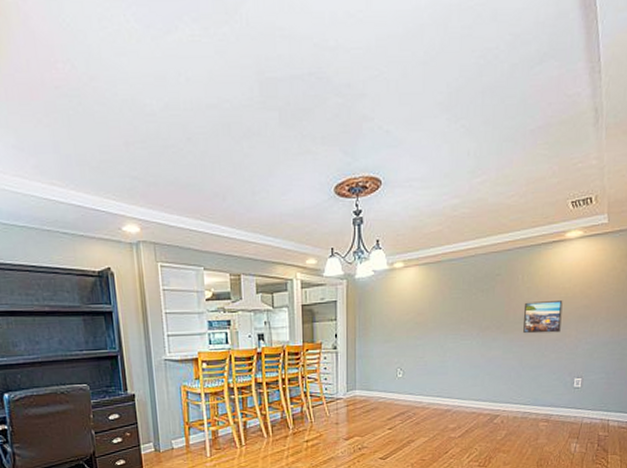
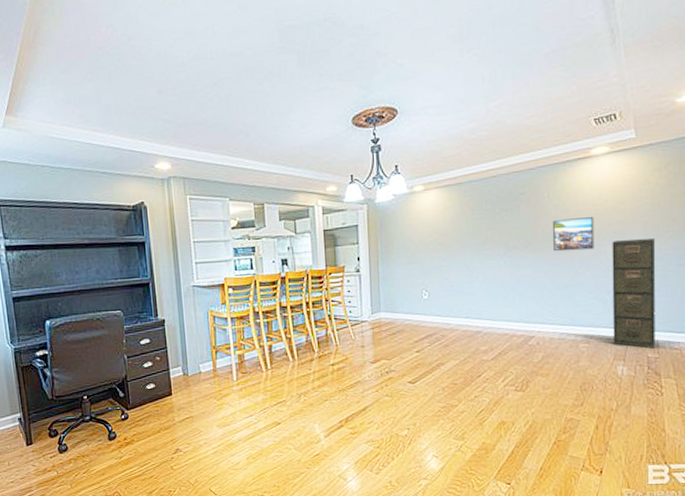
filing cabinet: none [569,322,615,429] -> present [612,238,656,350]

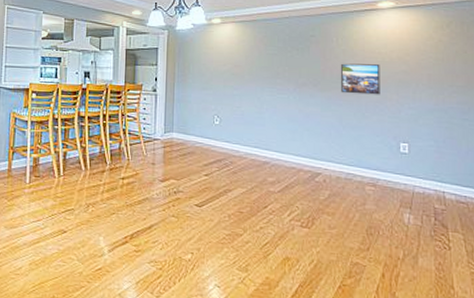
filing cabinet: present [612,238,656,350] -> none [397,88,442,201]

